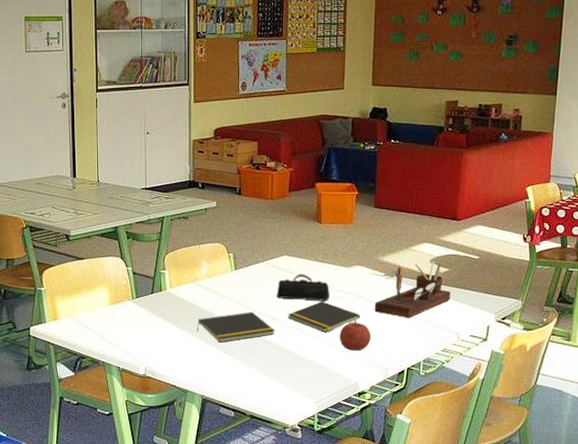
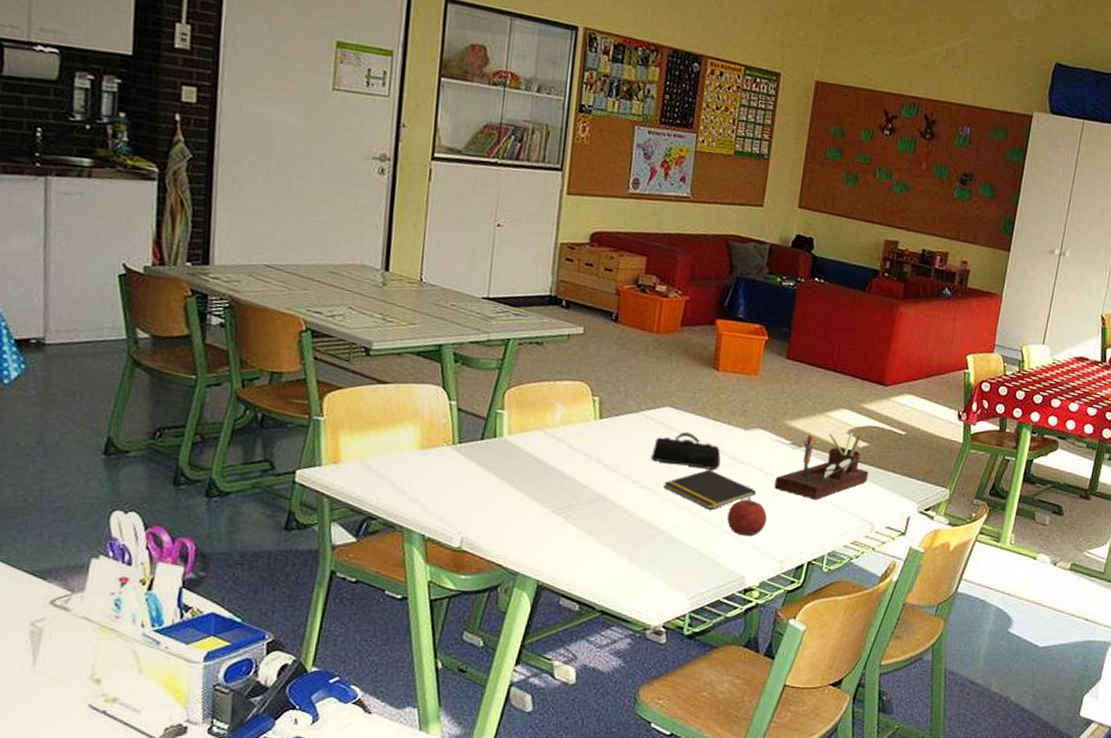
notepad: present [196,311,276,343] -> none [538,474,646,513]

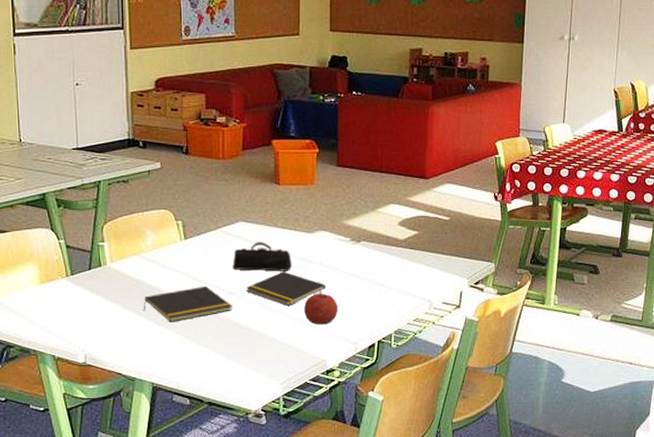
notepad: none [538,474,646,513] -> present [143,285,233,322]
desk organizer: present [774,432,869,500] -> none [340,223,421,287]

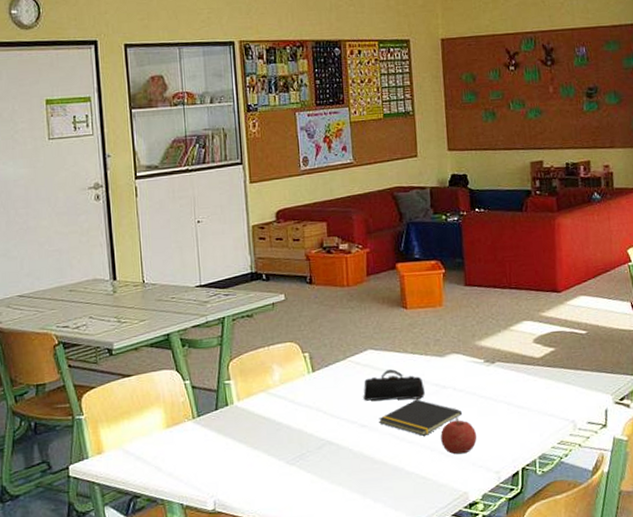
notepad: present [143,285,233,322] -> none [272,419,367,461]

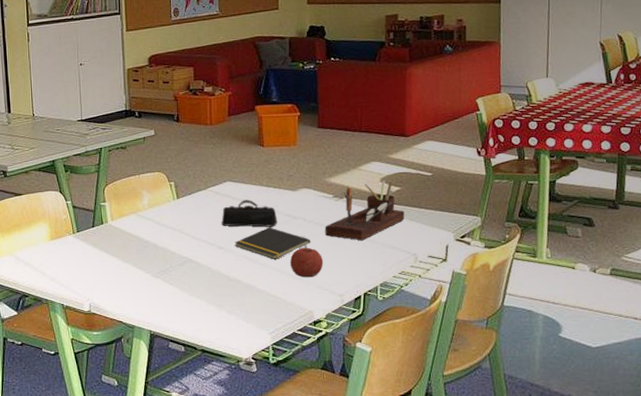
desk organizer: none [476,341,561,410] -> present [325,180,405,241]

